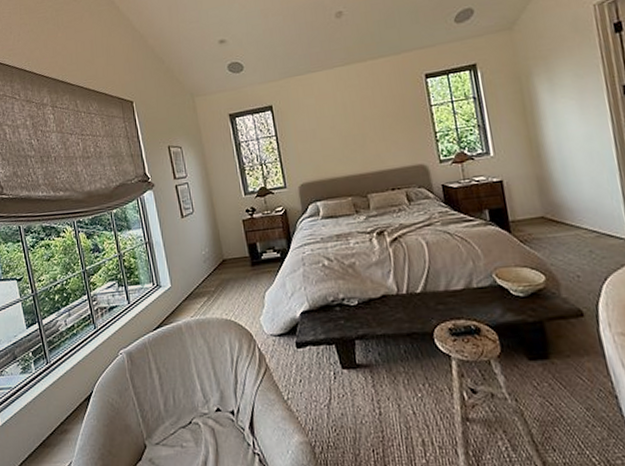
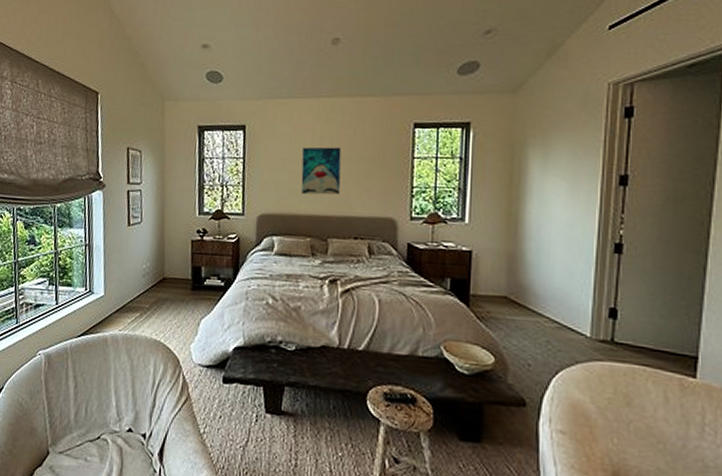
wall art: none [328,109,371,158] -> present [301,147,342,195]

